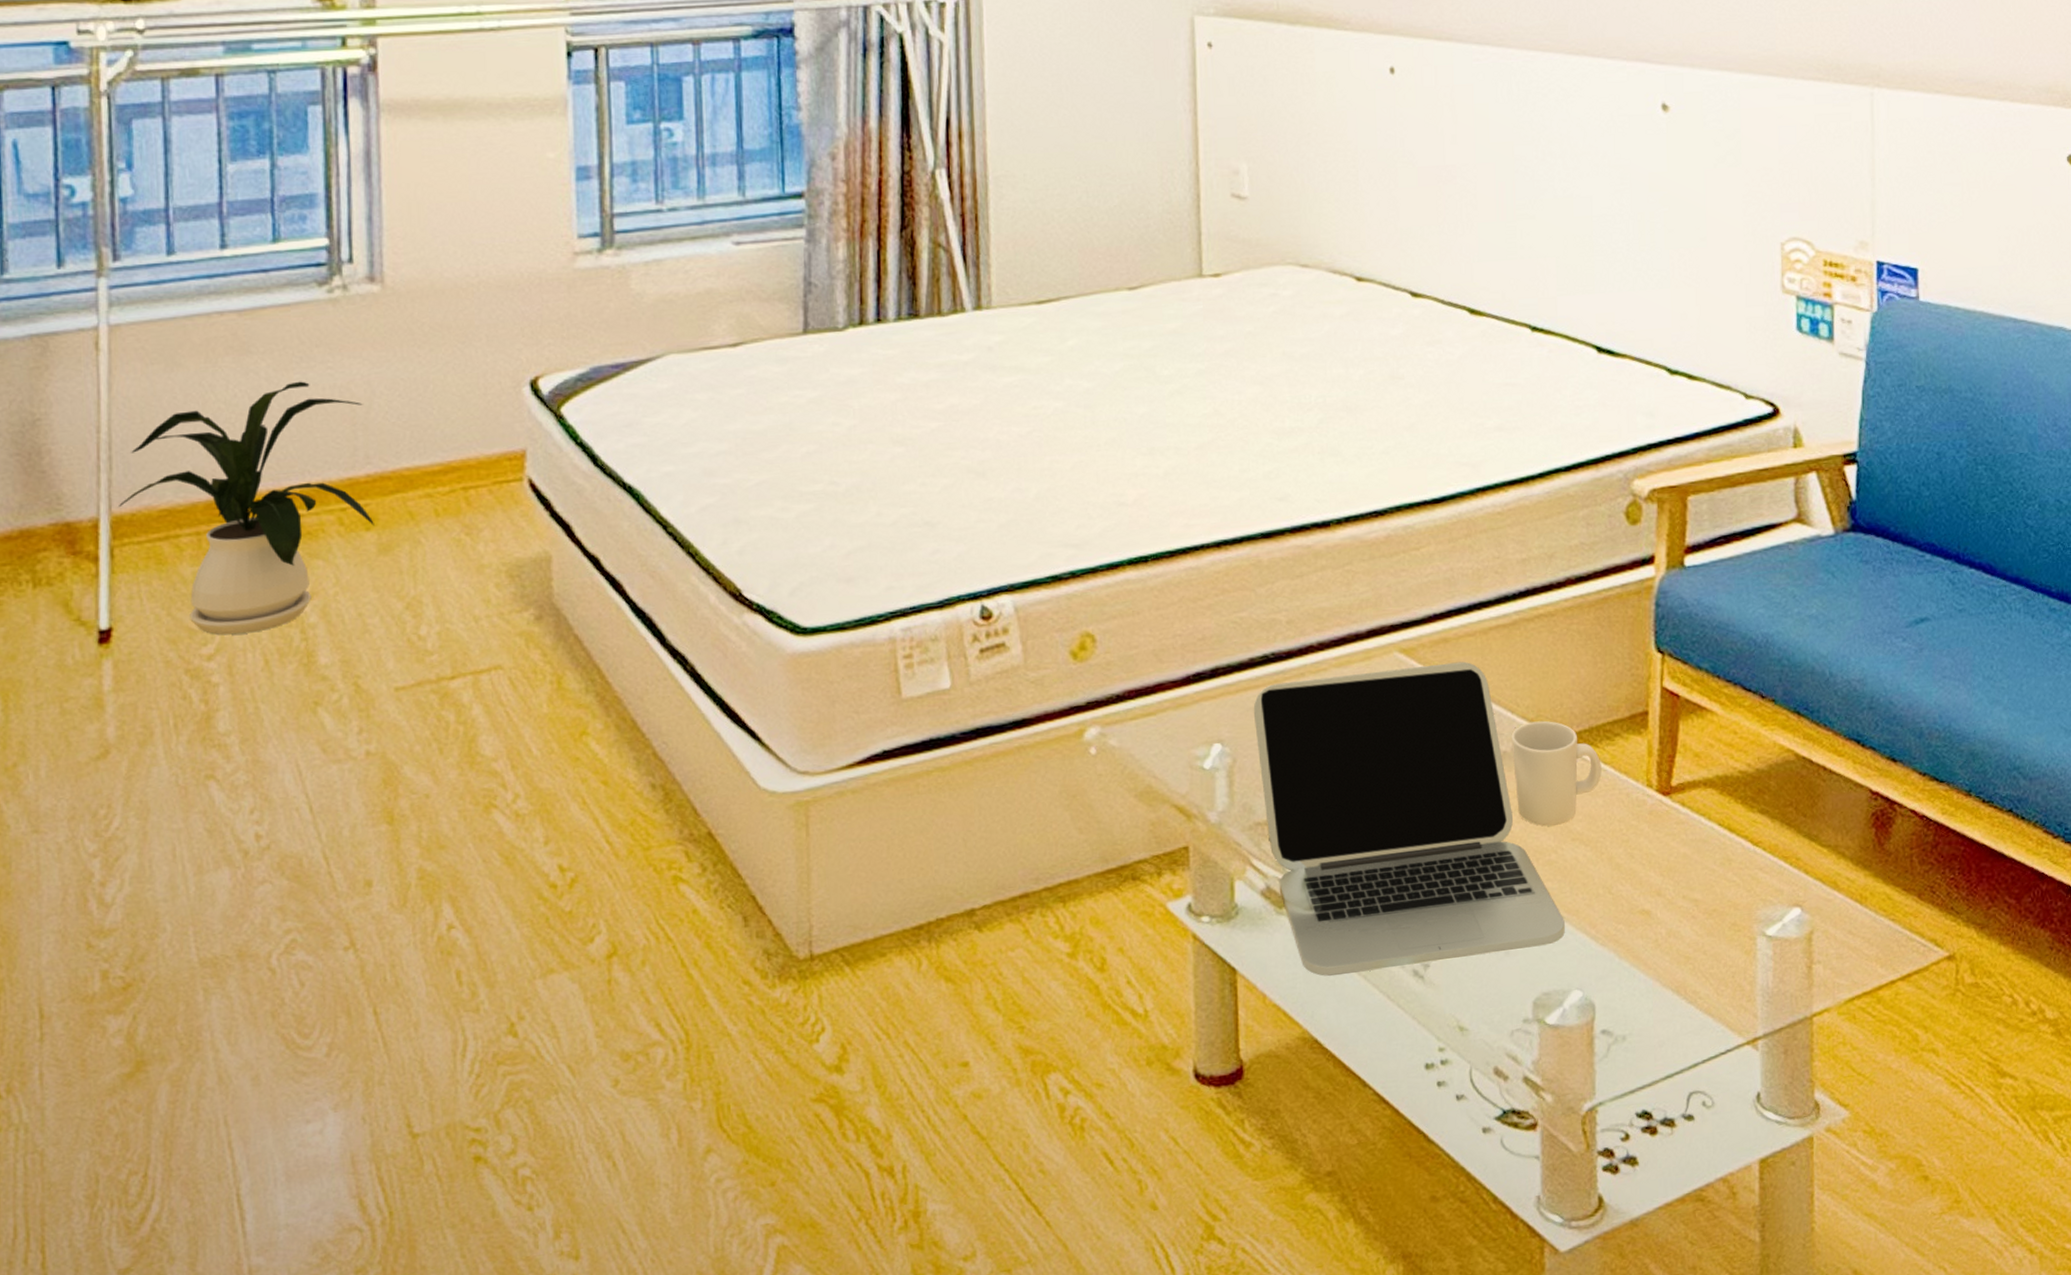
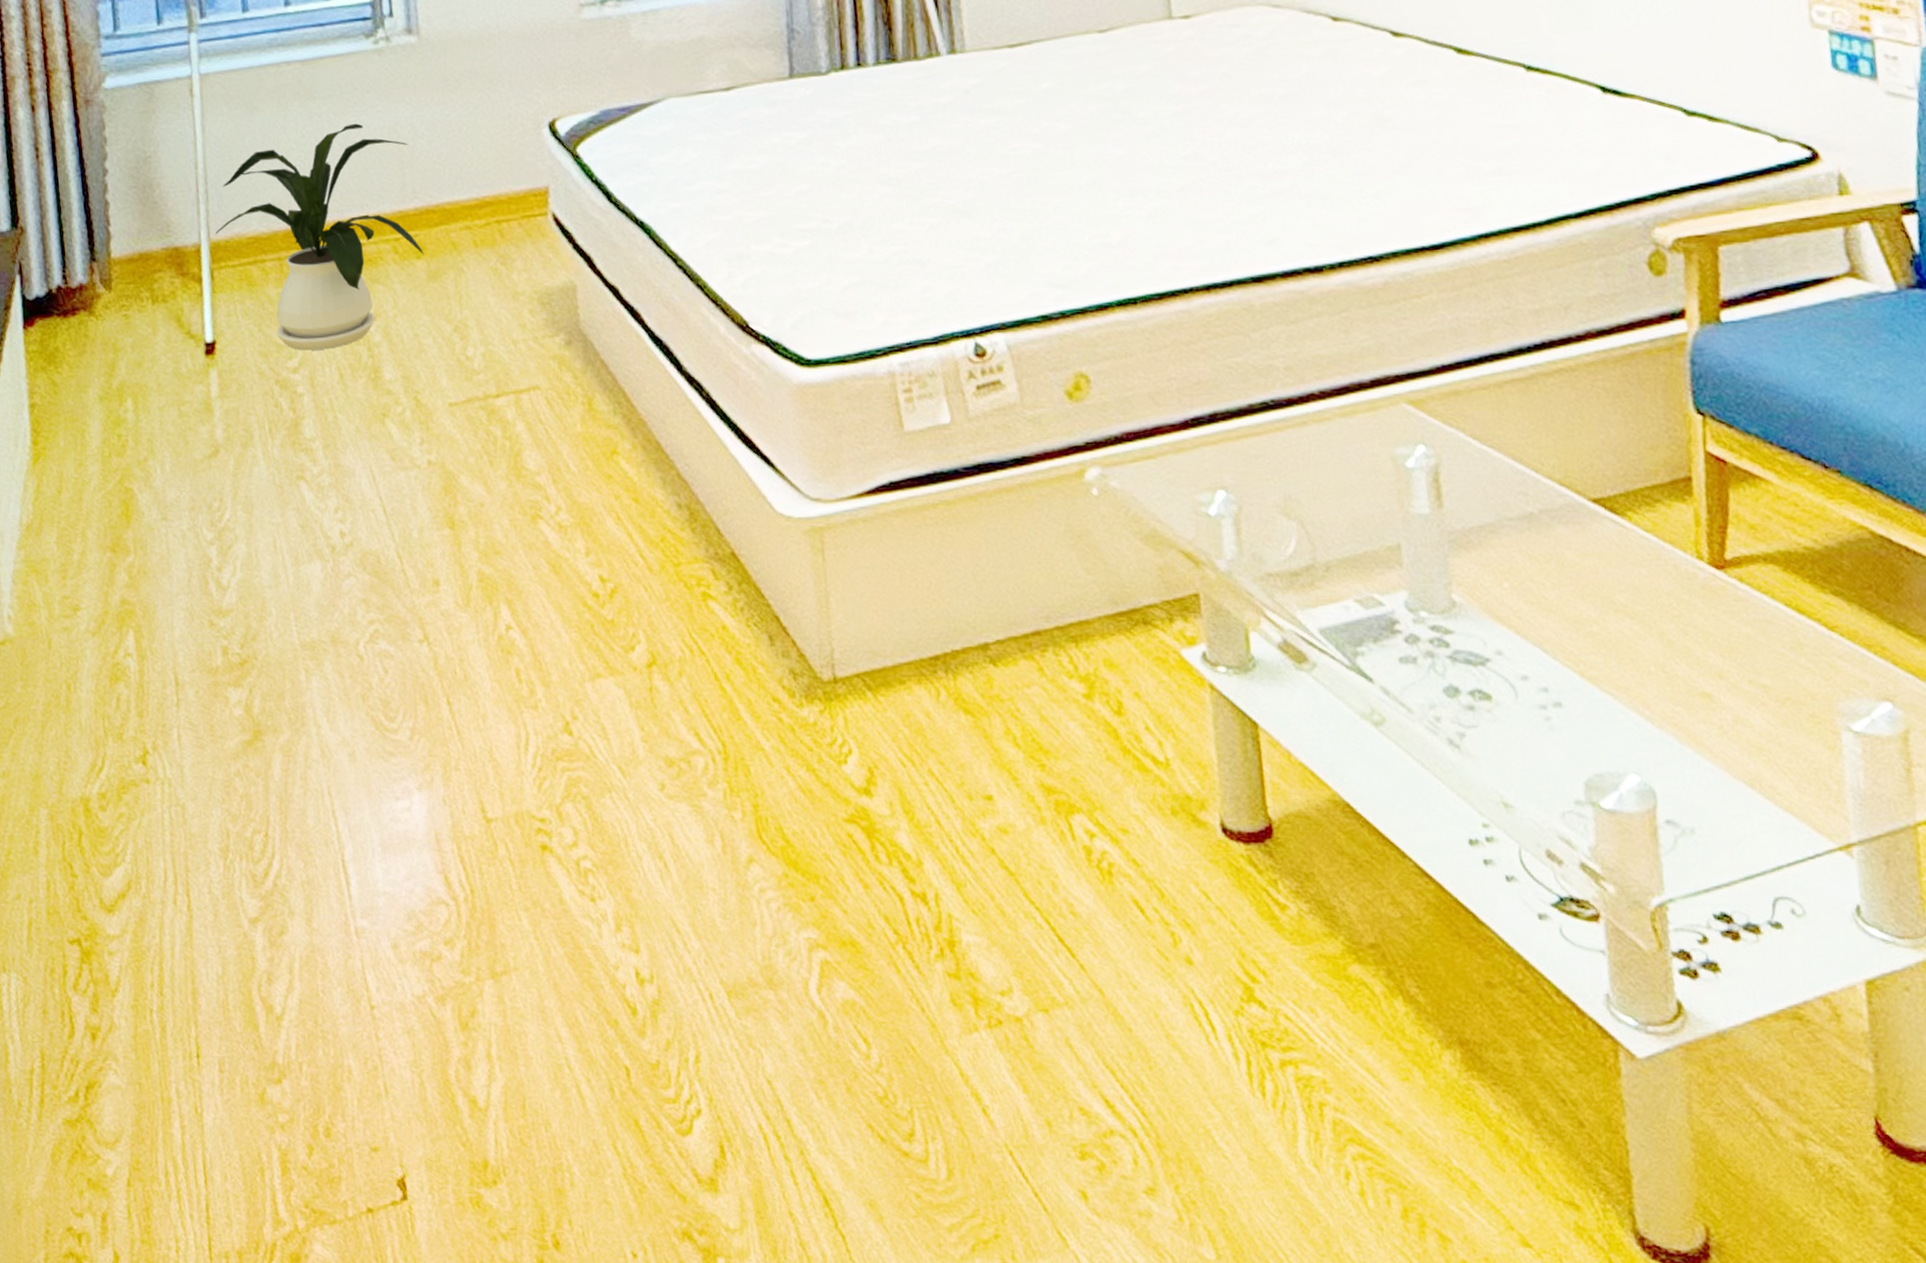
laptop: present [1253,661,1565,976] -> none [1256,416,1615,739]
mug: present [1511,720,1602,826] -> none [1537,482,1643,595]

